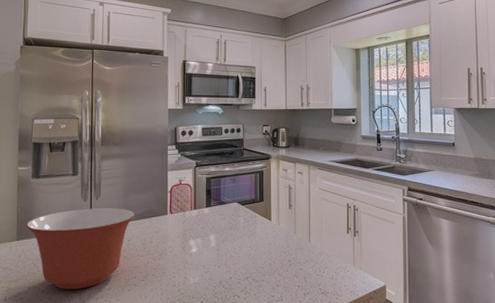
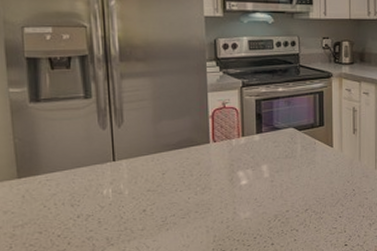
mixing bowl: present [26,208,135,289] -> none [28,137,170,232]

